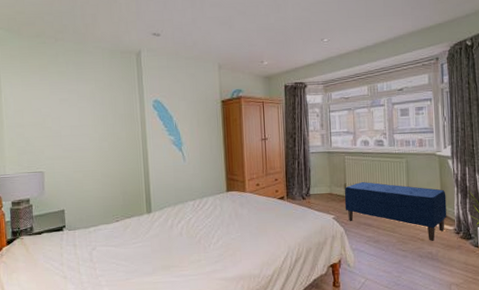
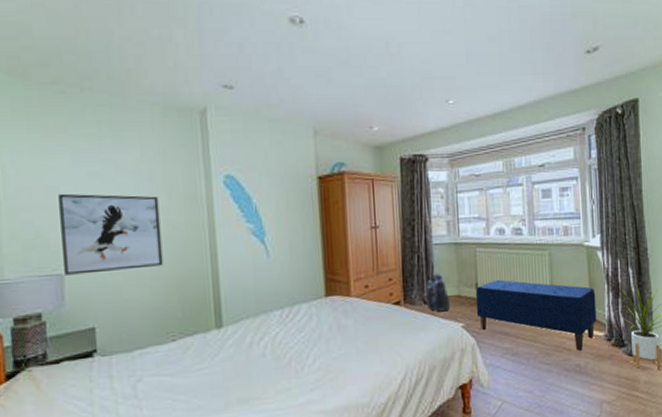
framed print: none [41,114,110,172] -> present [58,193,163,275]
backpack: none [304,175,324,206] -> present [426,272,451,312]

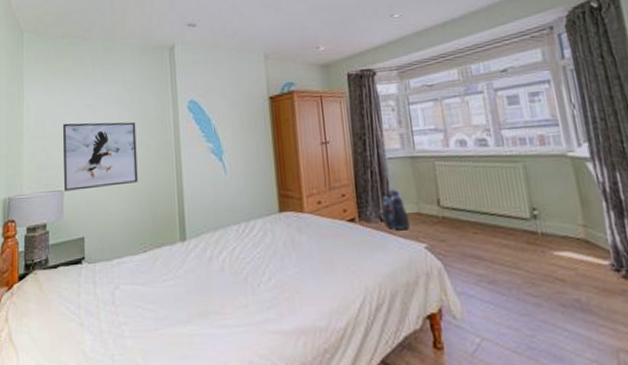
bench: present [475,280,597,351] -> none [437,196,597,282]

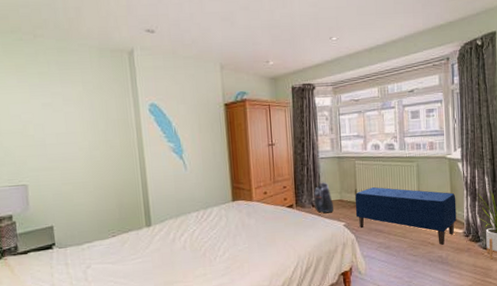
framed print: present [63,122,138,191] -> none [20,121,104,186]
bench: none [437,196,597,282] -> present [354,187,457,245]

